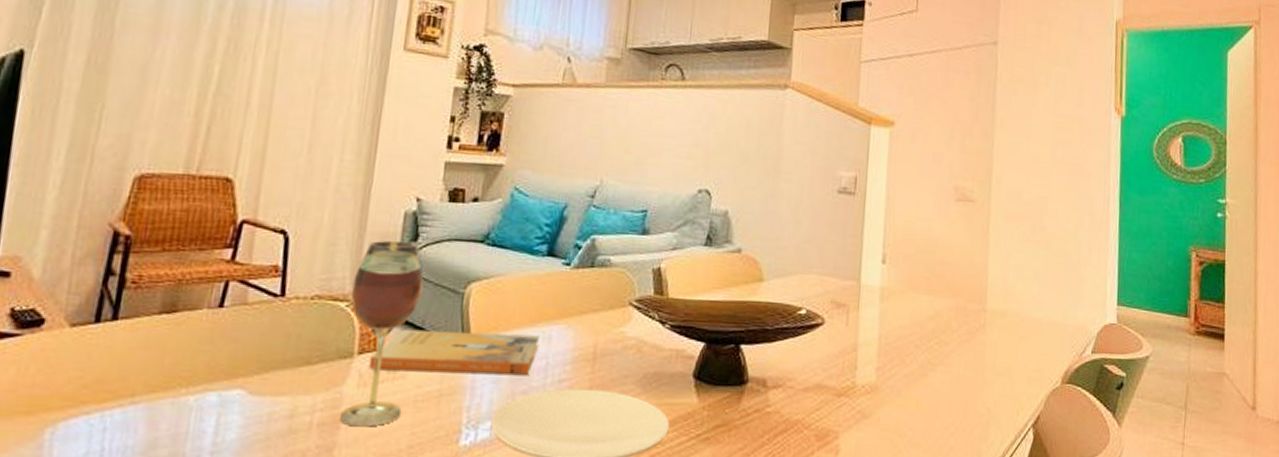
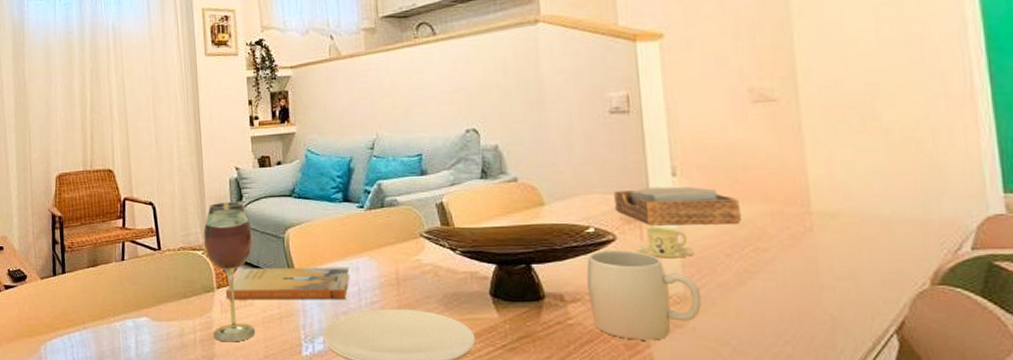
mug: none [790,334,890,431] -> present [586,250,702,340]
napkin holder: none [828,272,933,317] -> present [614,186,742,226]
cup and saucer: none [841,312,888,347] -> present [637,226,693,258]

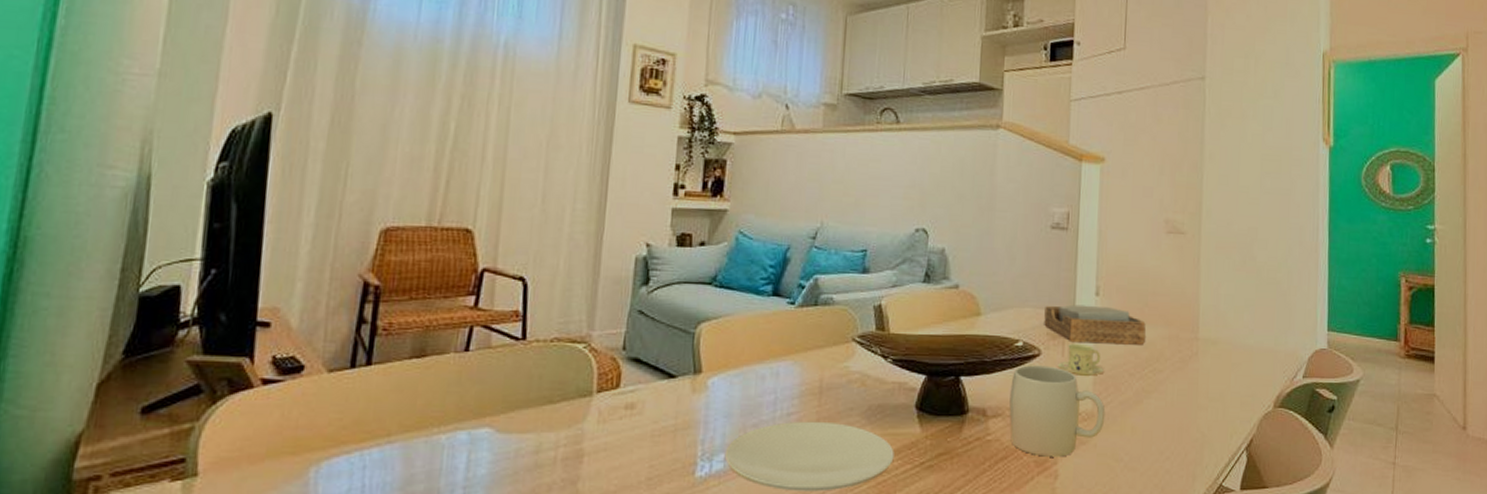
wineglass: present [203,201,255,342] -> none [583,284,656,461]
book: present [225,267,350,299] -> none [607,368,769,409]

